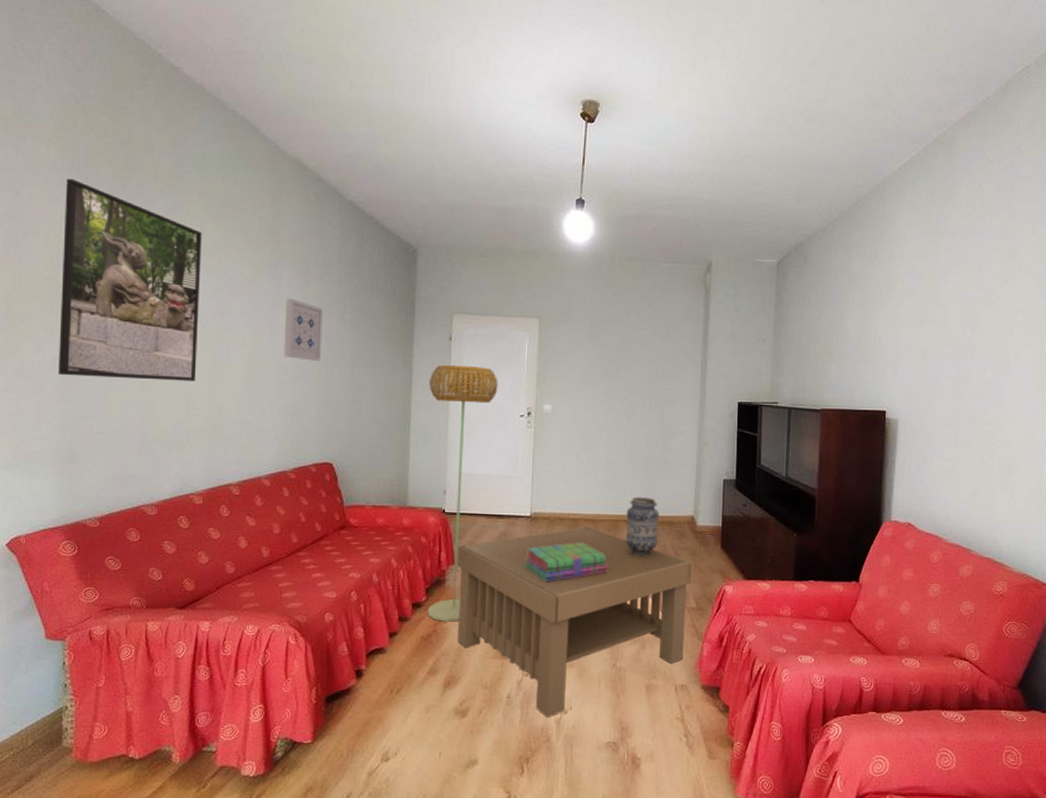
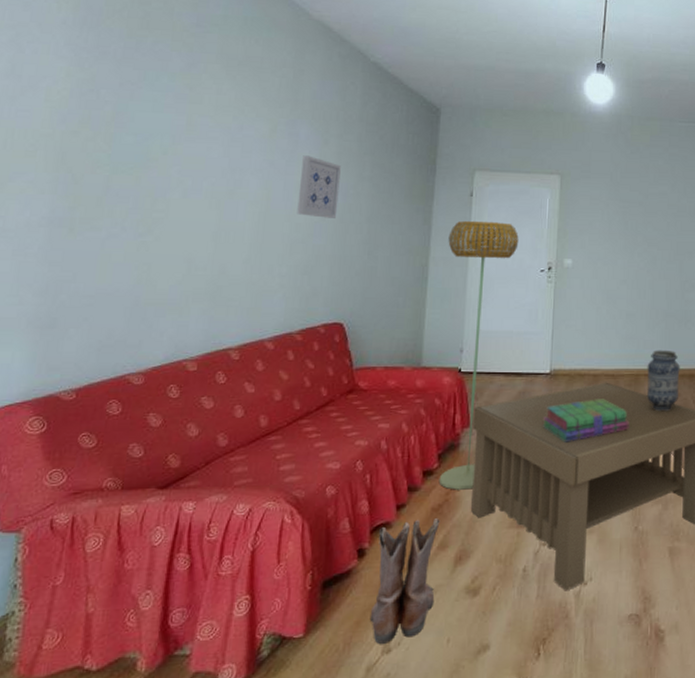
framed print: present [57,178,202,381] -> none [44,36,218,240]
boots: none [370,646,430,753] -> present [371,518,440,644]

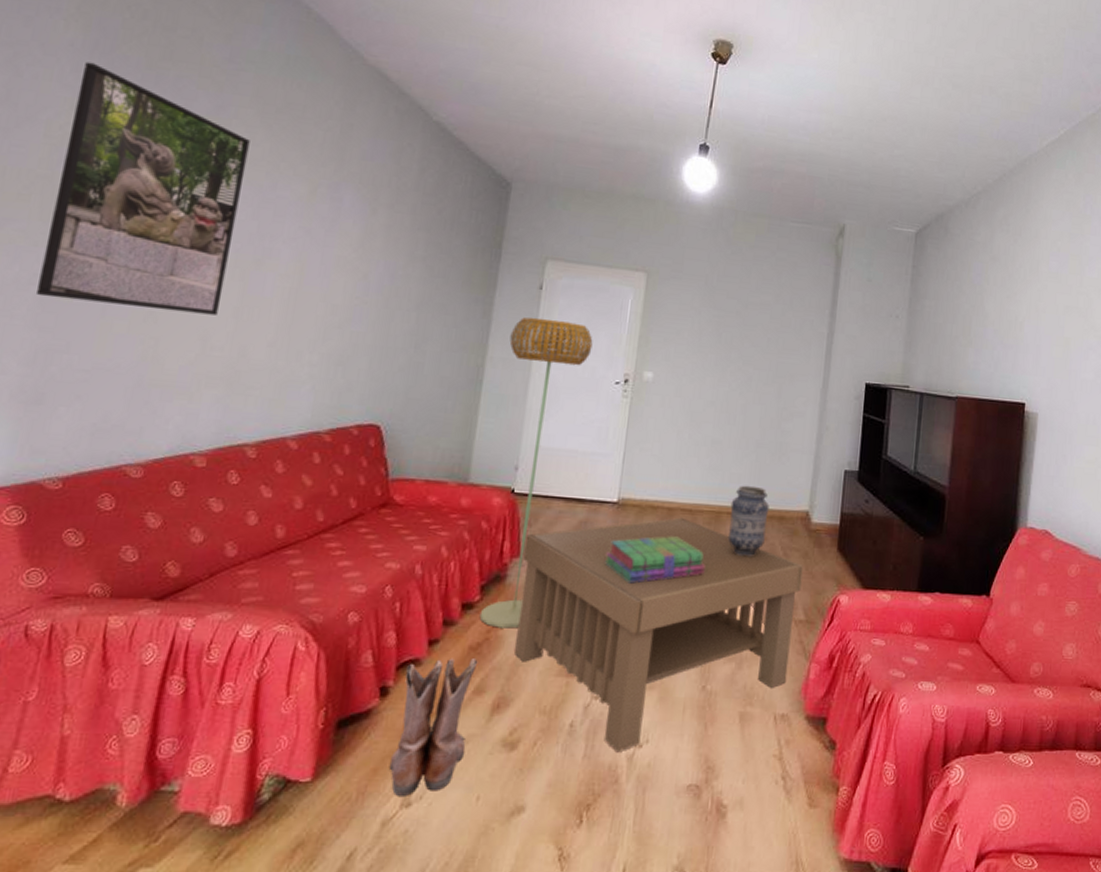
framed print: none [44,36,218,240] -> present [35,61,250,315]
wall art: present [297,155,341,218] -> none [334,225,390,302]

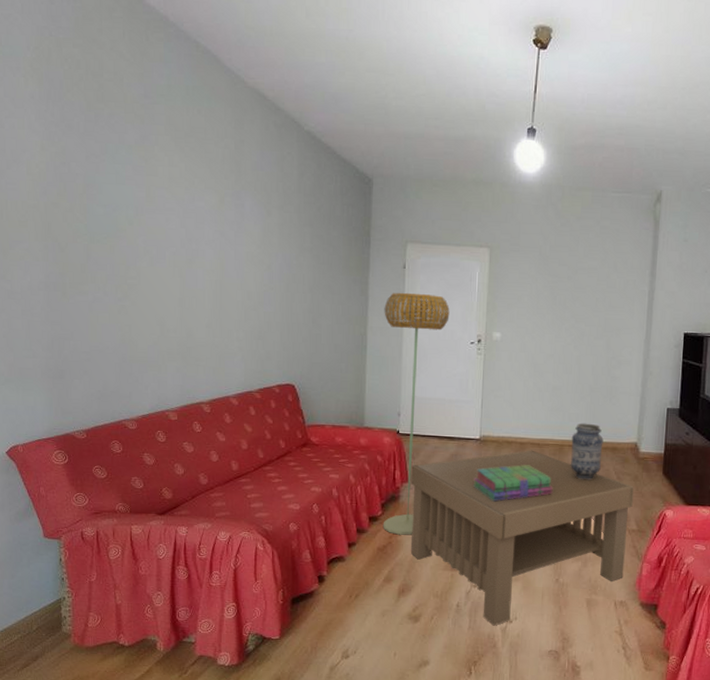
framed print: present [35,61,250,315] -> none [43,110,170,306]
boots: present [390,658,478,796] -> none [332,556,385,651]

